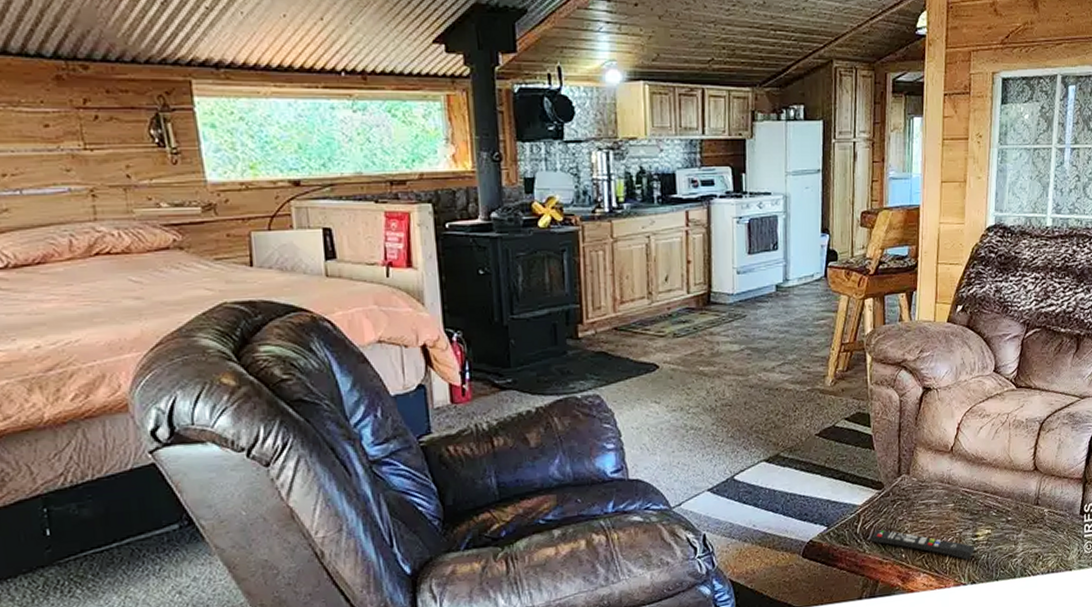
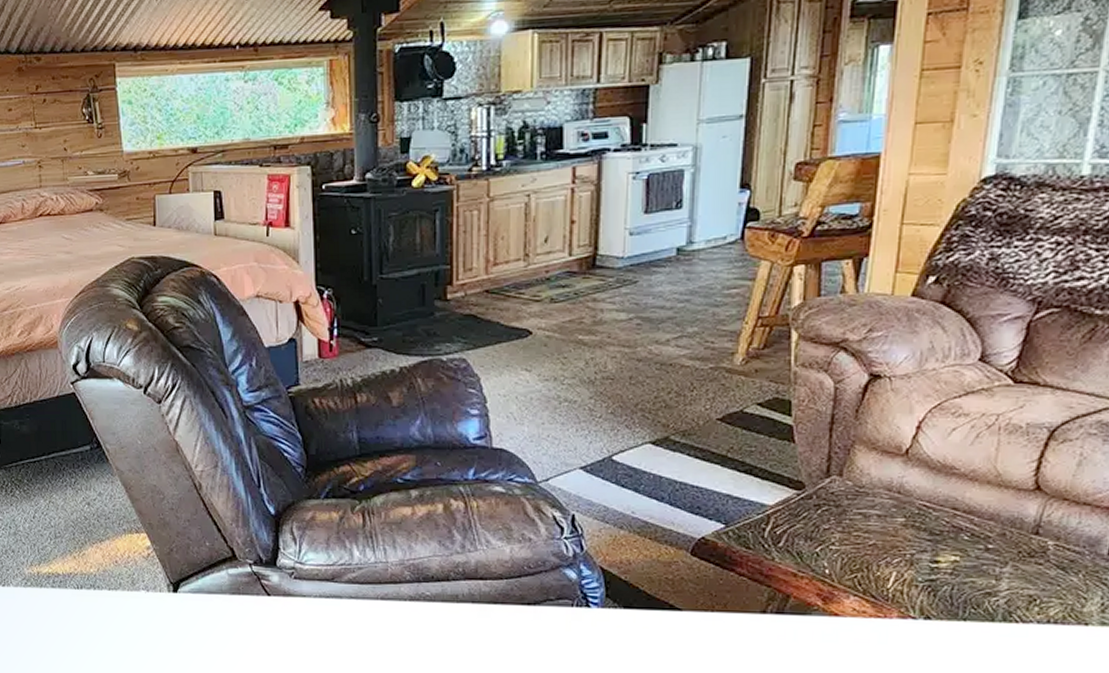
remote control: present [871,529,976,560] -> none [783,537,934,590]

